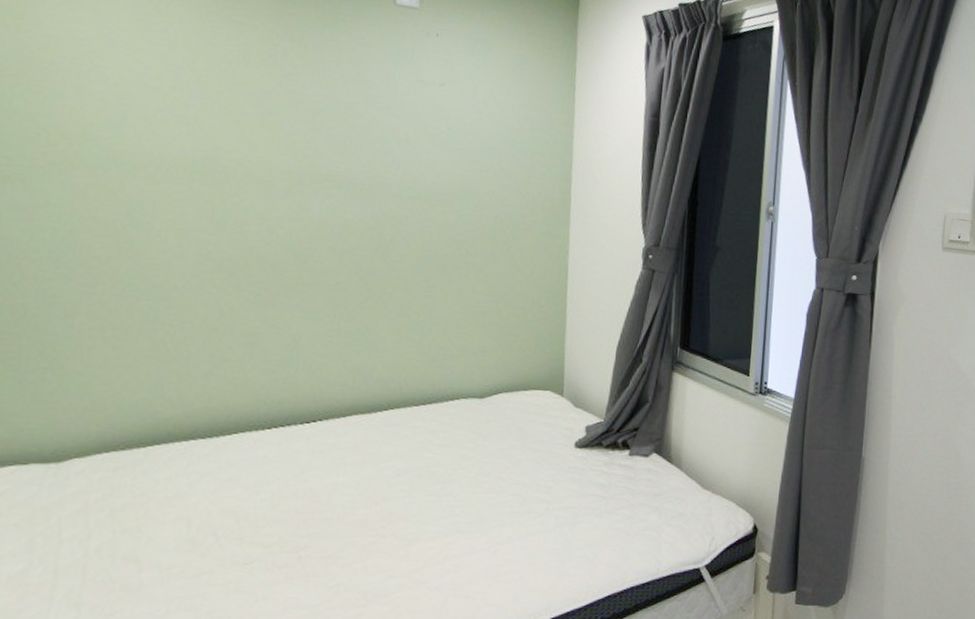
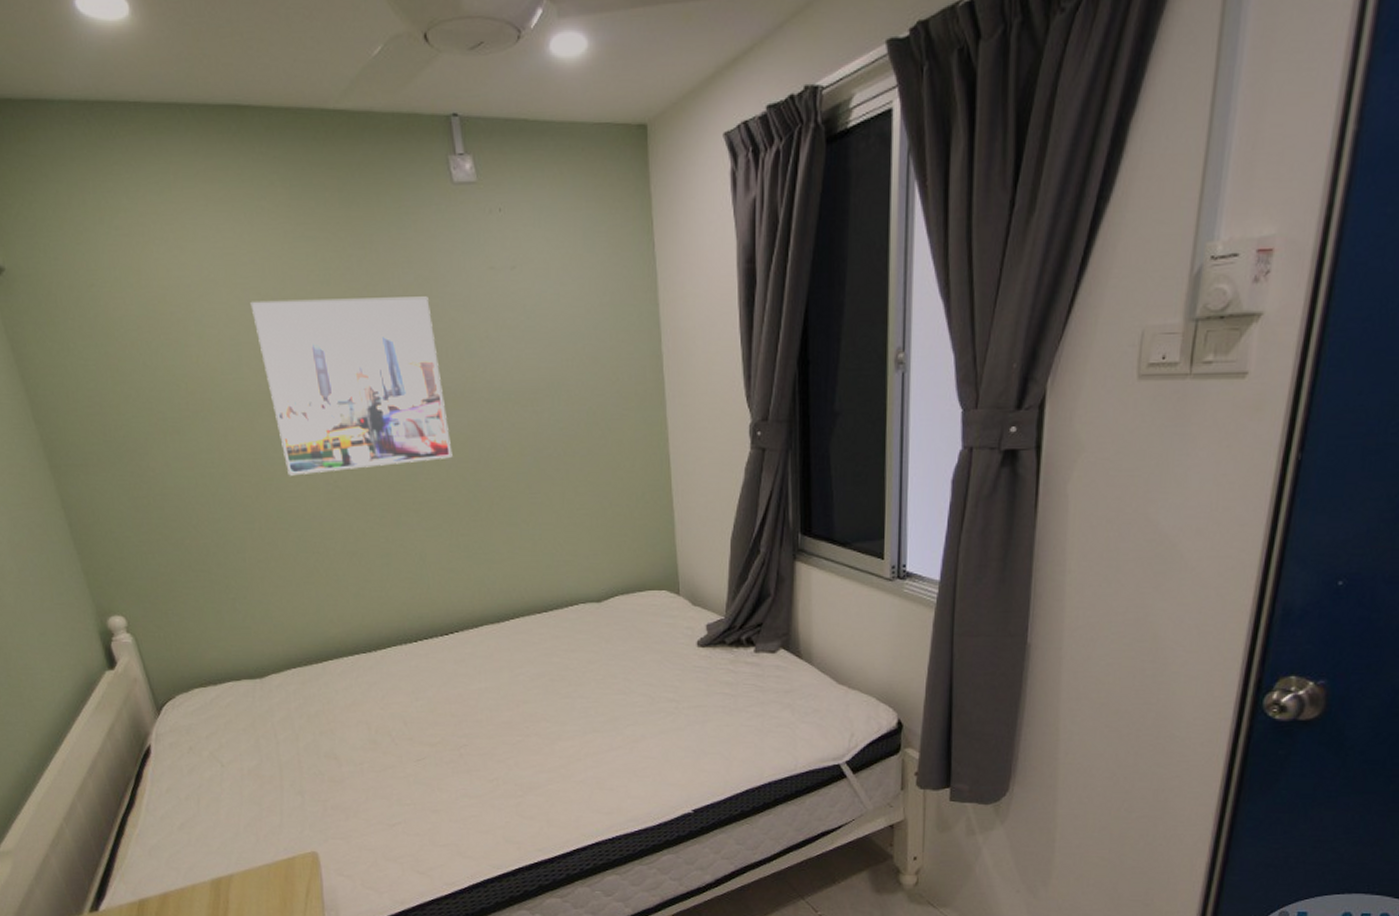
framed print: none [151,66,352,245] -> present [250,296,453,476]

